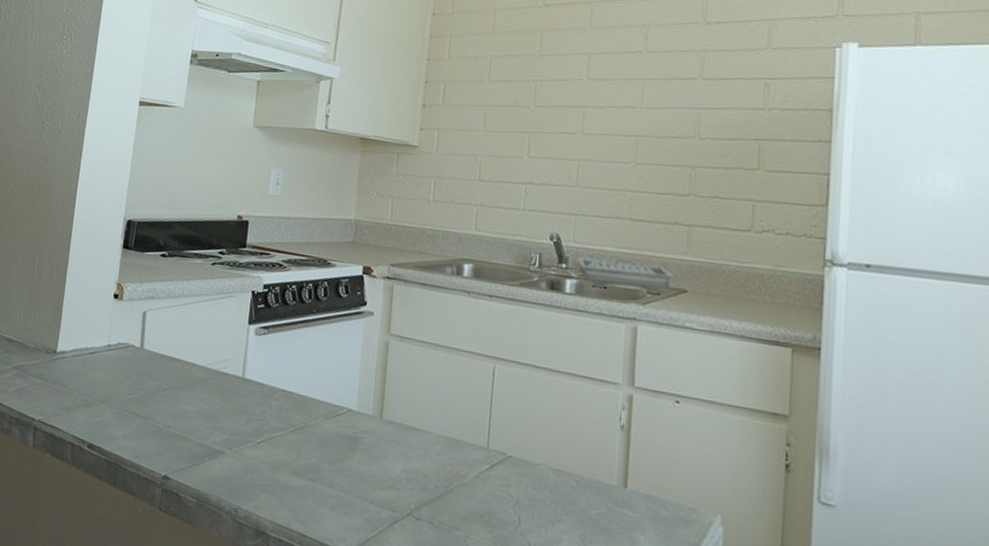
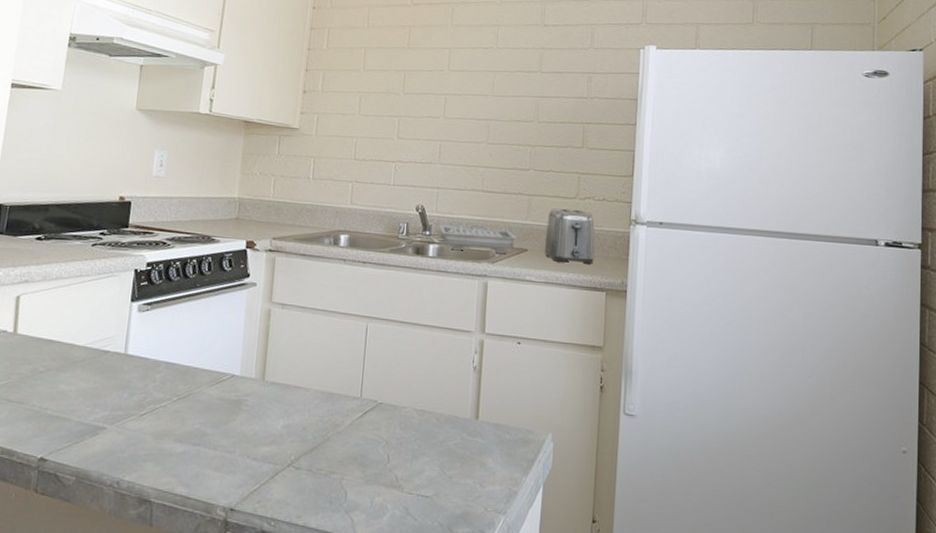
toaster: none [708,242,776,314] -> present [544,208,595,266]

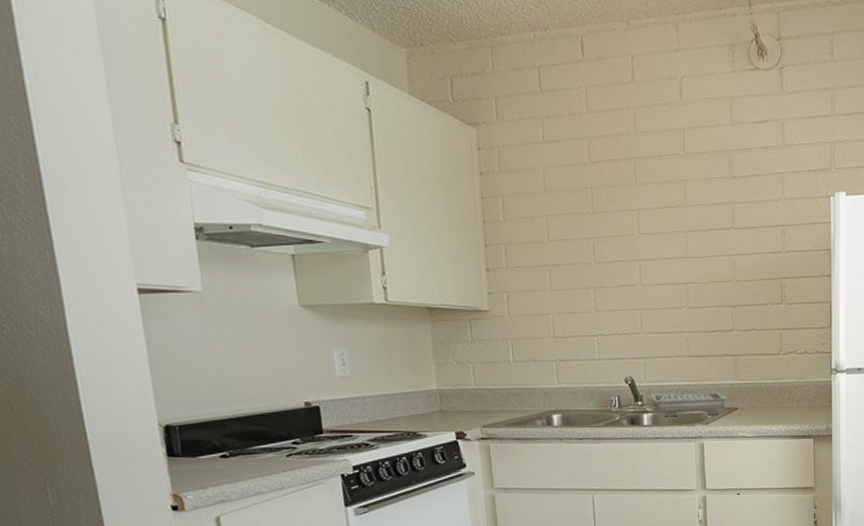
toaster: present [544,208,595,266] -> none [753,364,800,417]

